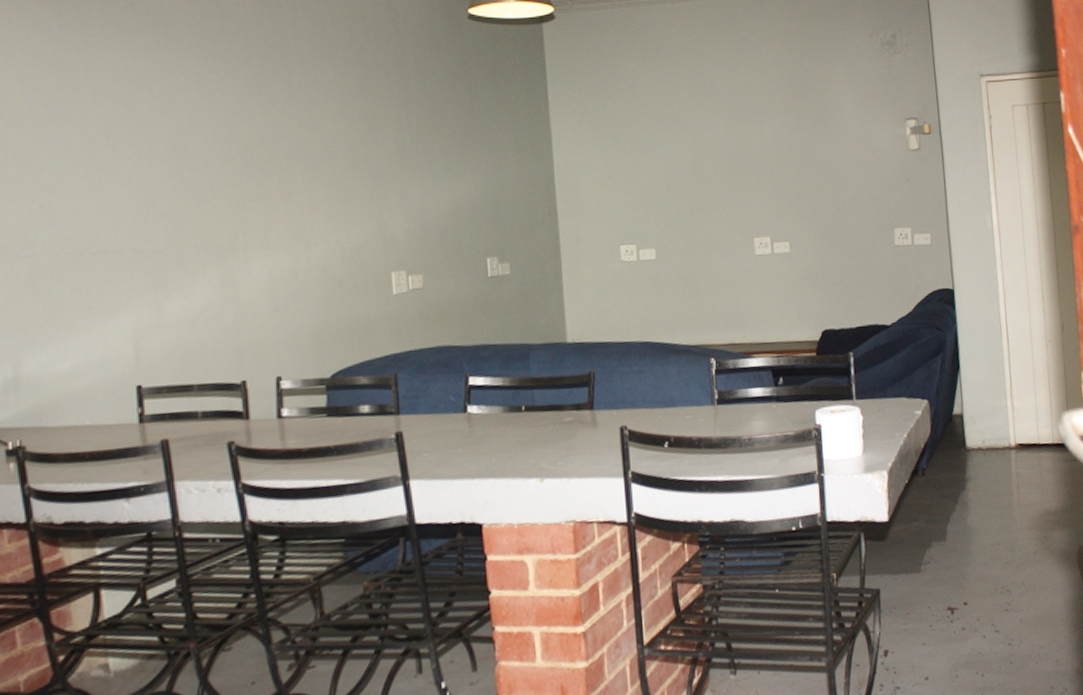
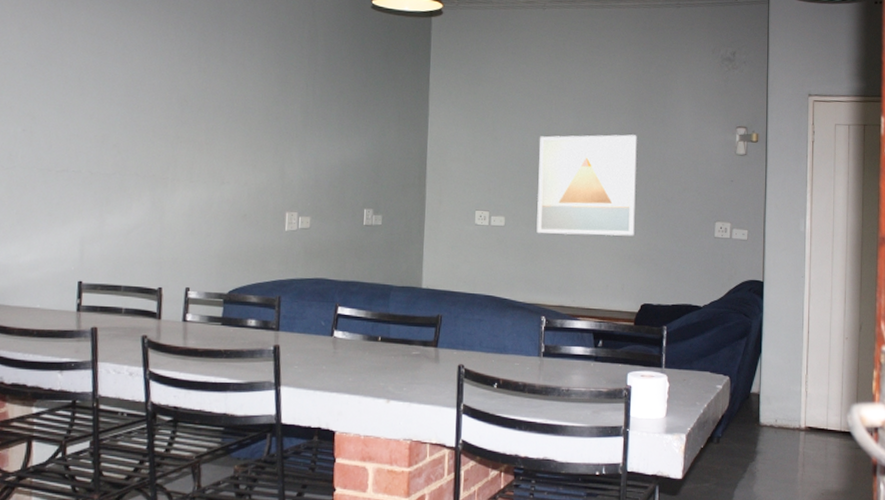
wall art: none [686,139,806,264] -> present [536,134,637,236]

